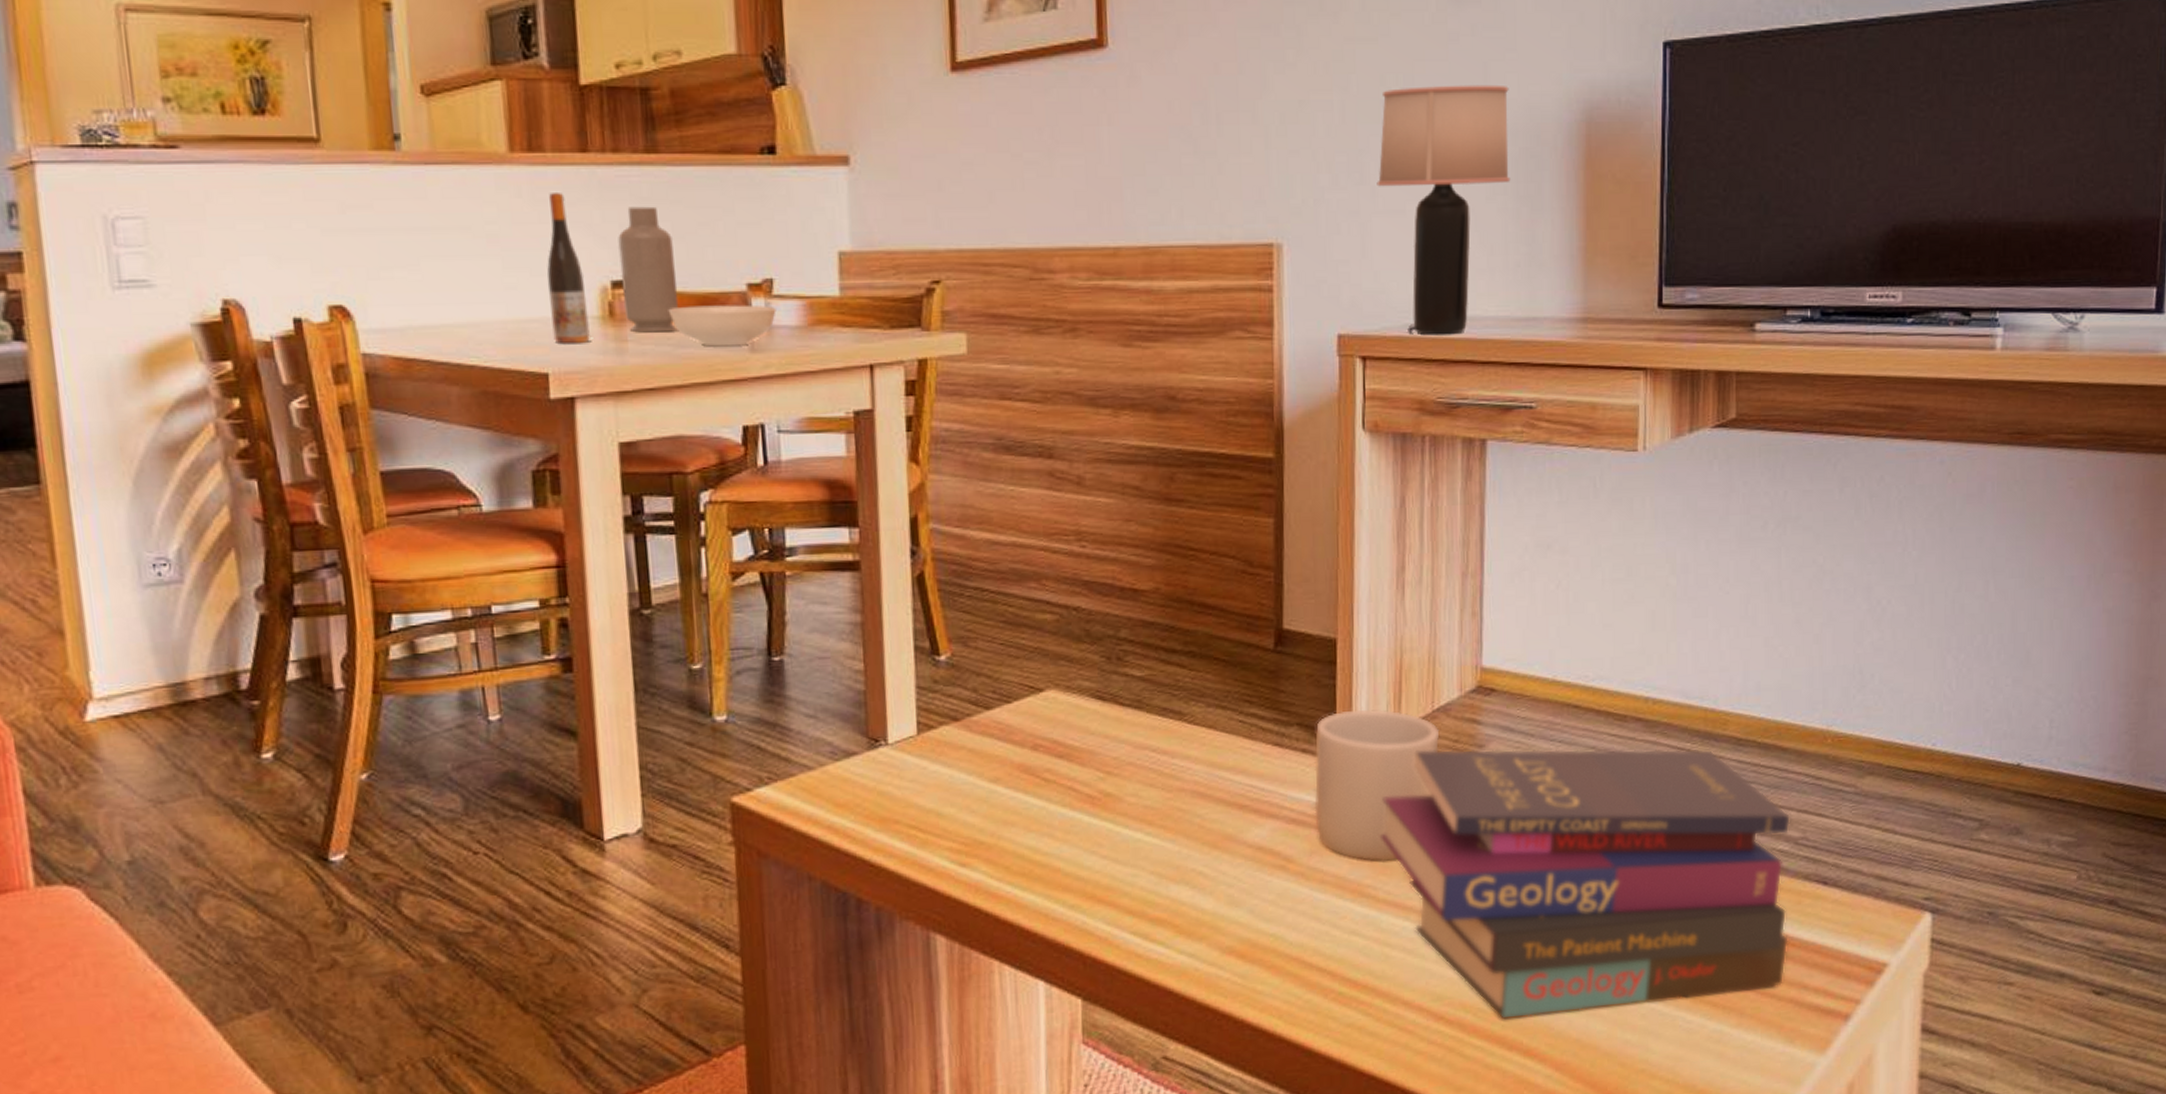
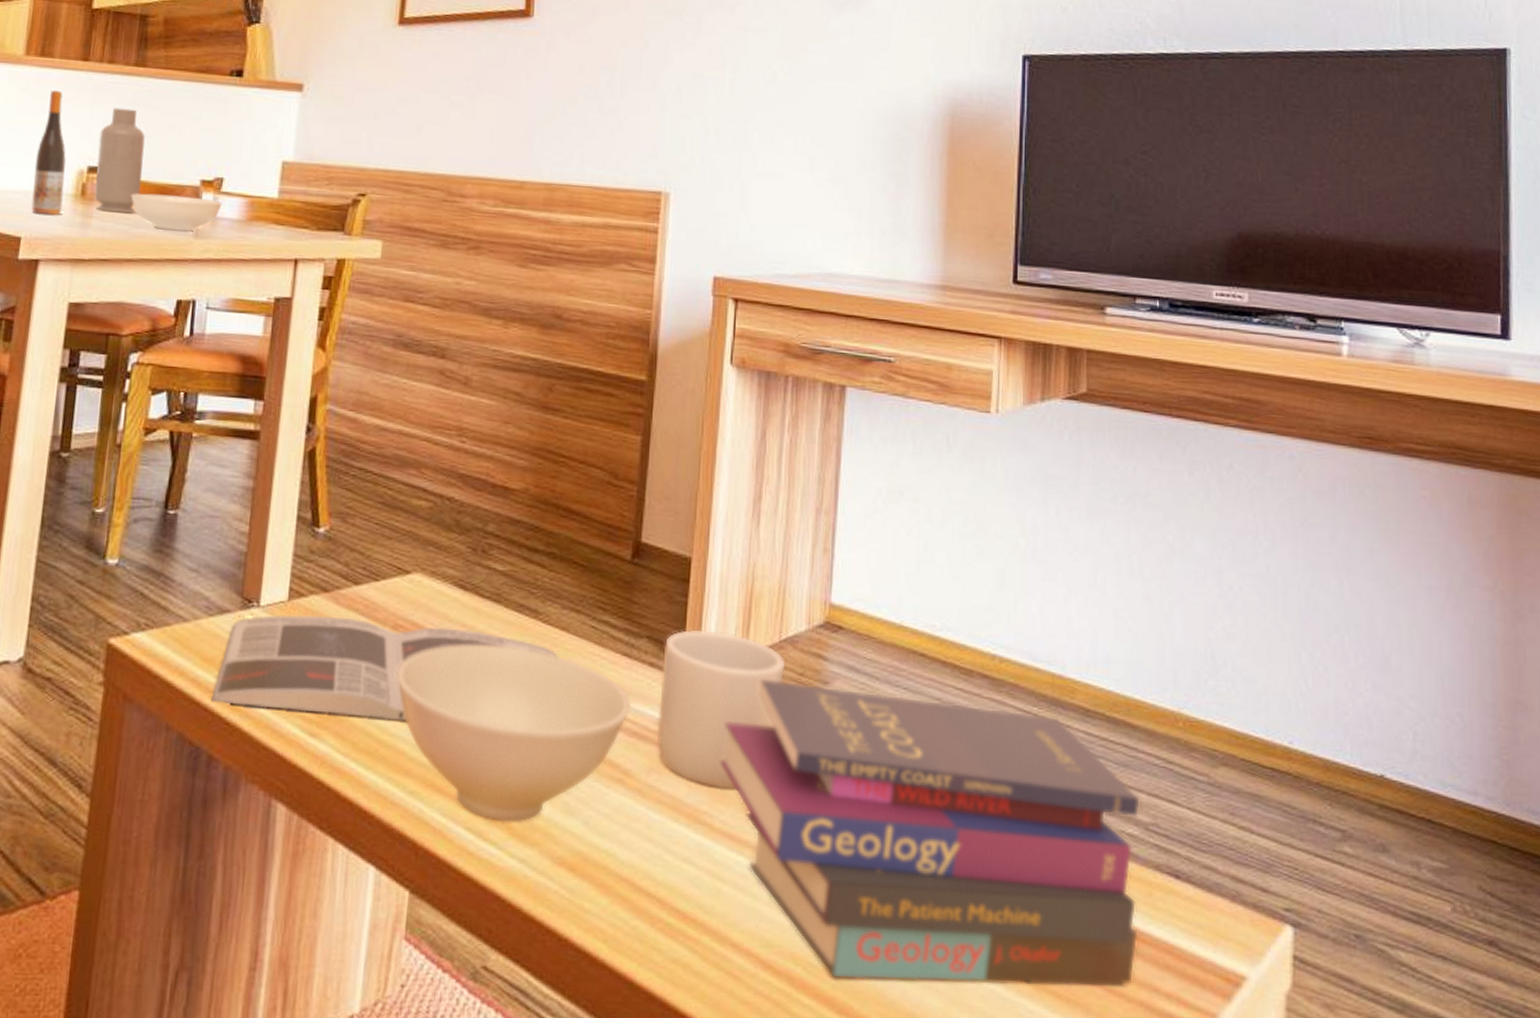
magazine: none [851,740,1209,848] -> present [211,614,560,723]
bowl: none [1042,751,1287,922] -> present [396,644,632,822]
table lamp: present [1377,84,1511,334] -> none [758,72,882,287]

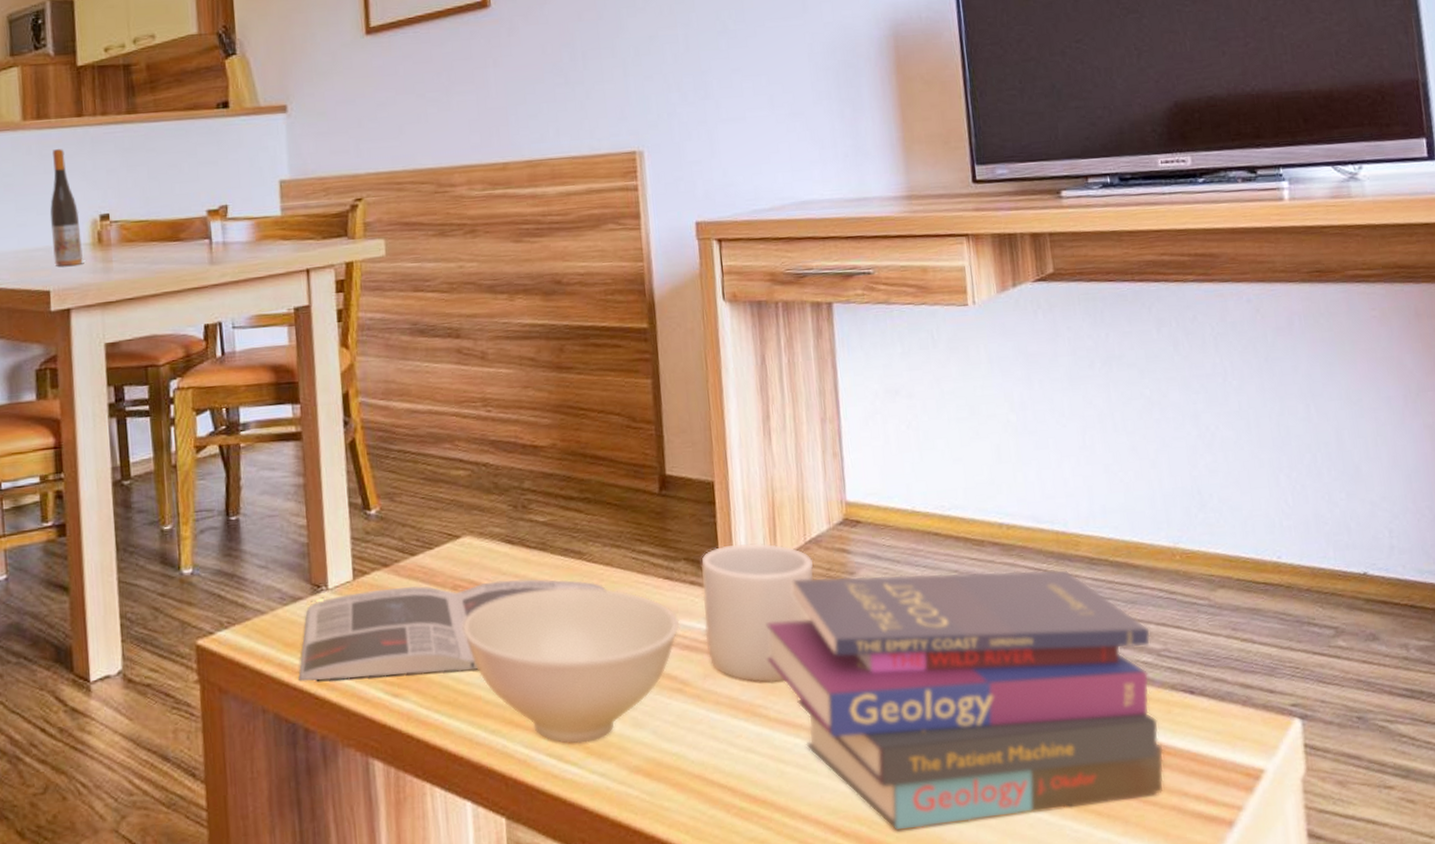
vase: present [94,107,145,214] -> none [105,154,153,255]
bowl: present [131,193,222,232] -> none [144,226,230,263]

